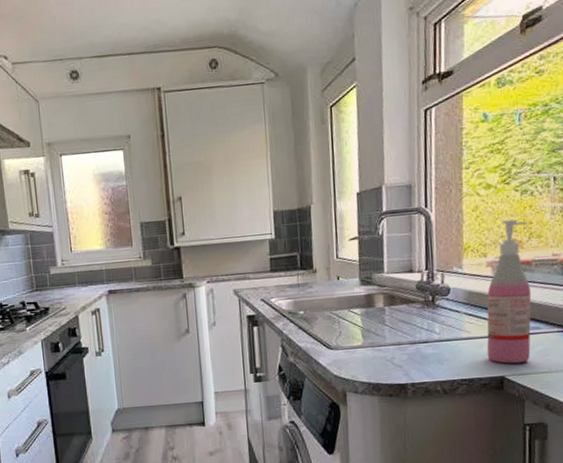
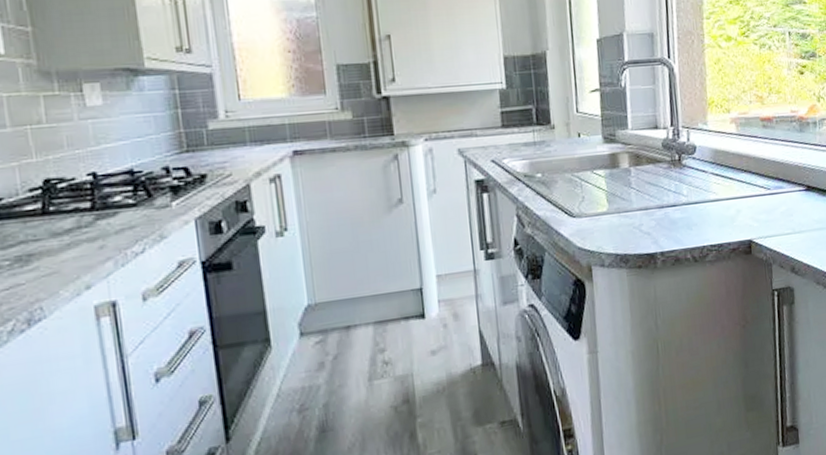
soap dispenser: present [487,219,532,364] -> none [732,74,775,226]

